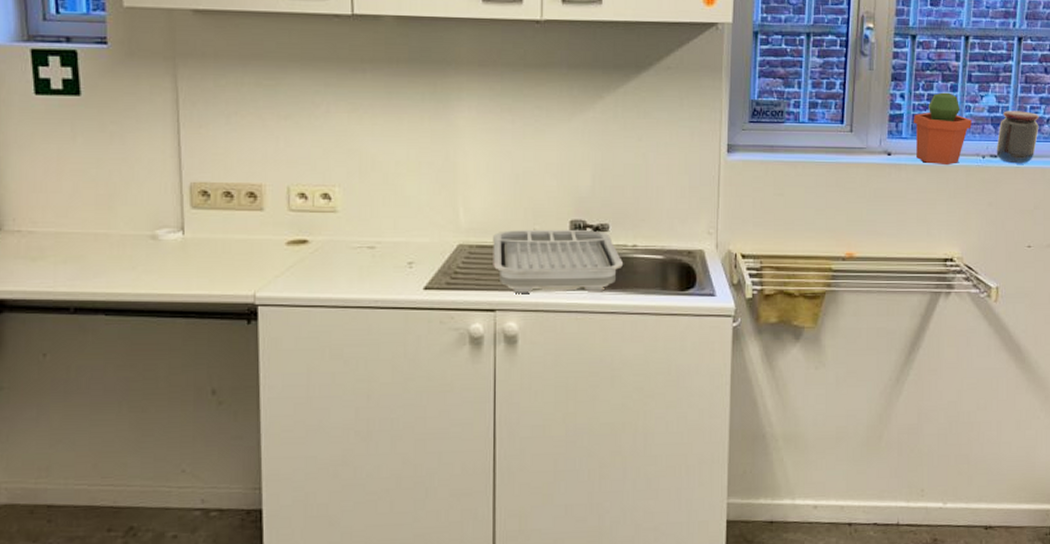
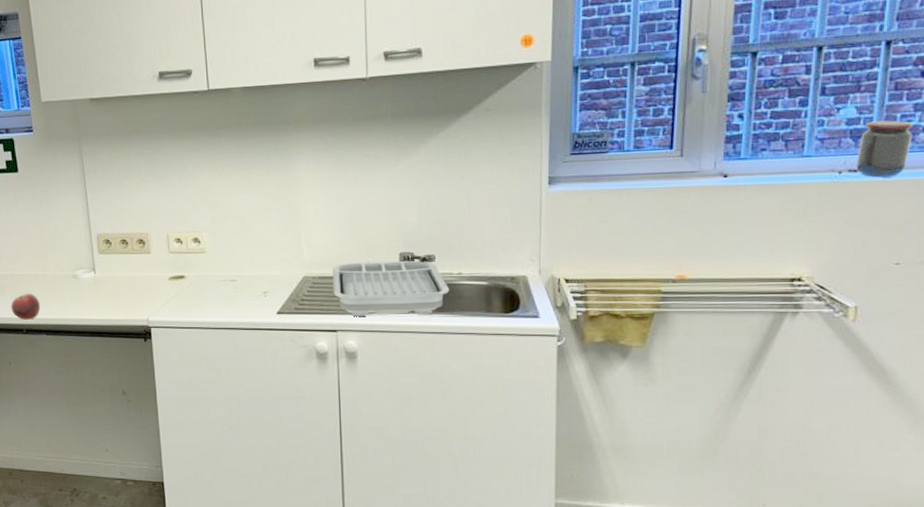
fruit: none [53,258,100,295] -> present [11,293,41,320]
succulent plant: present [914,92,972,166] -> none [754,108,825,184]

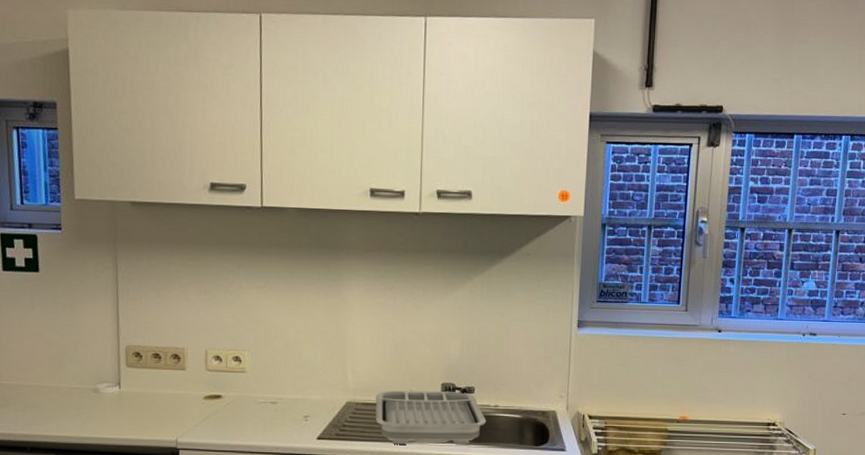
fruit: present [11,293,41,320] -> none [14,406,51,437]
jar: present [856,120,913,178] -> none [815,294,854,342]

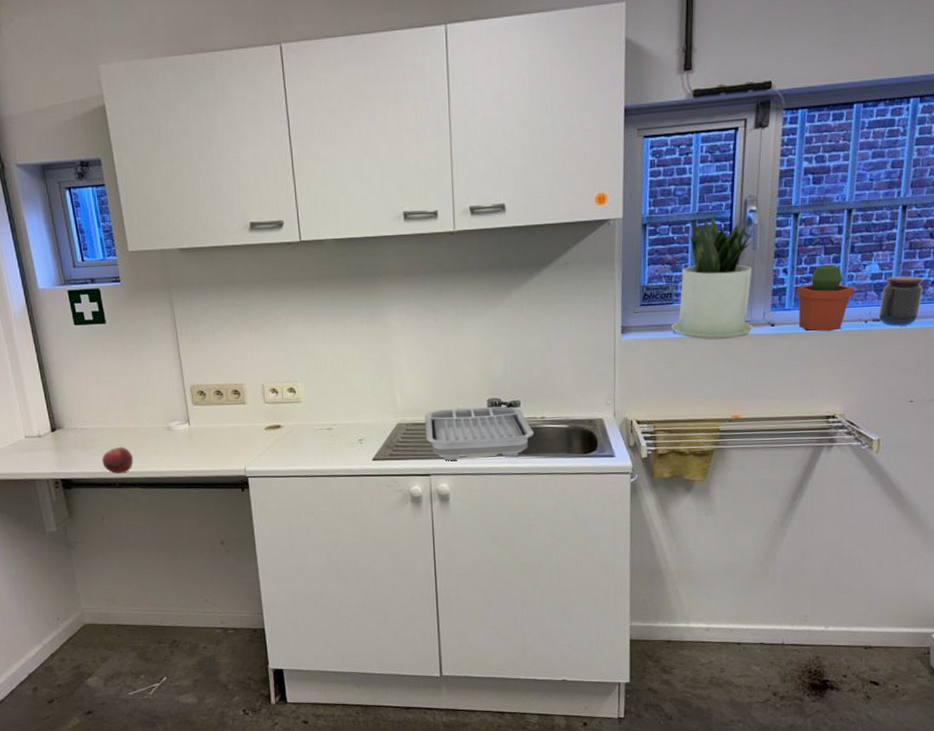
fruit: none [14,406,51,437] -> present [102,446,134,474]
planter: none [625,223,707,342] -> present [671,217,757,340]
succulent plant: none [742,278,793,342] -> present [797,264,854,332]
jar: none [815,294,854,342] -> present [879,275,923,326]

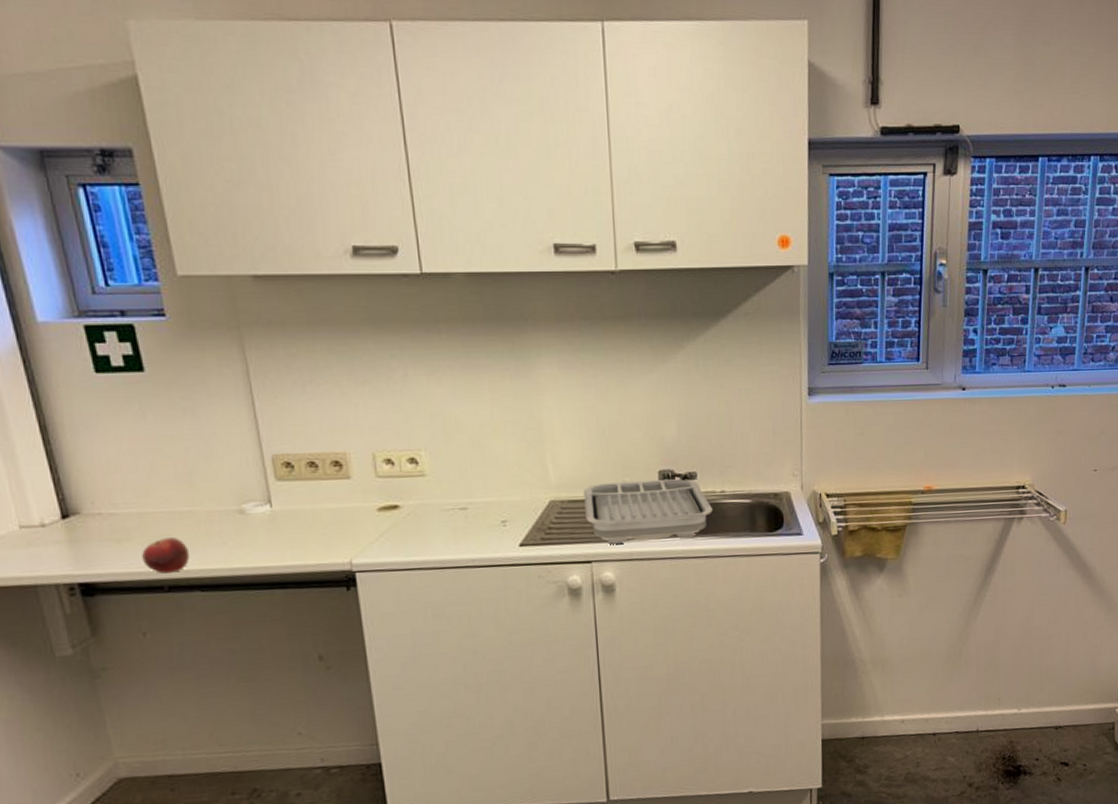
planter: present [671,217,757,340] -> none [860,269,947,405]
succulent plant: present [797,264,854,332] -> none [986,325,1041,397]
jar: present [879,275,923,326] -> none [1064,340,1105,392]

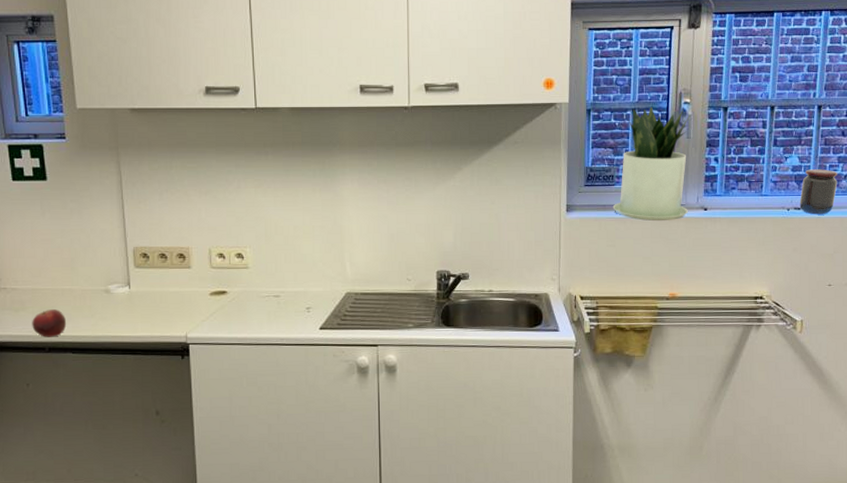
dish rack: present [584,478,714,544] -> none [374,278,482,331]
planter: none [860,269,947,405] -> present [612,106,690,222]
jar: none [1064,340,1105,392] -> present [799,169,838,215]

